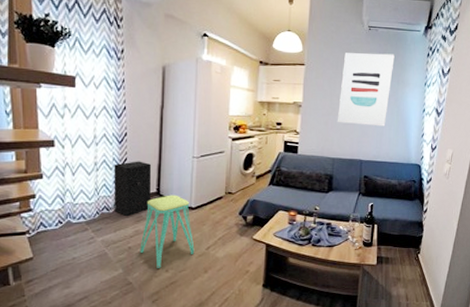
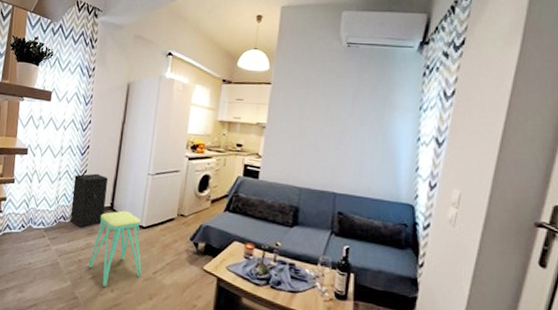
wall art: present [338,52,395,127] -> none [307,71,380,156]

